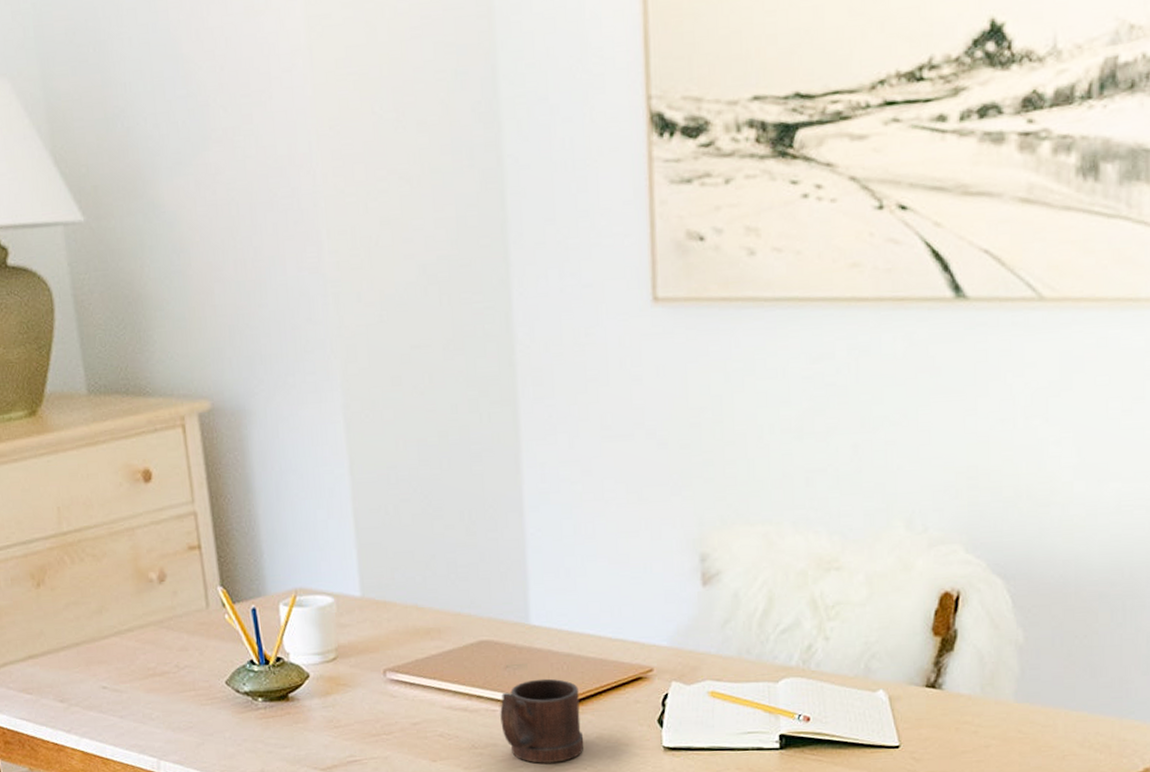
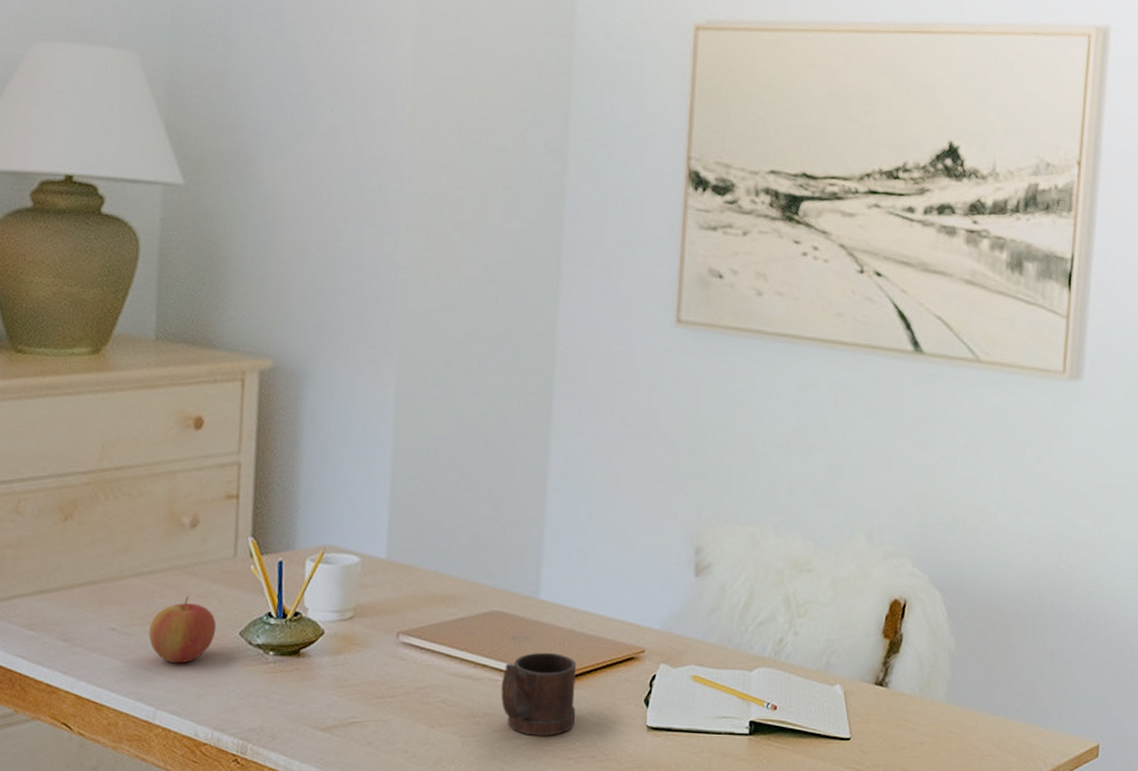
apple: none [138,650,203,716] -> present [148,596,217,664]

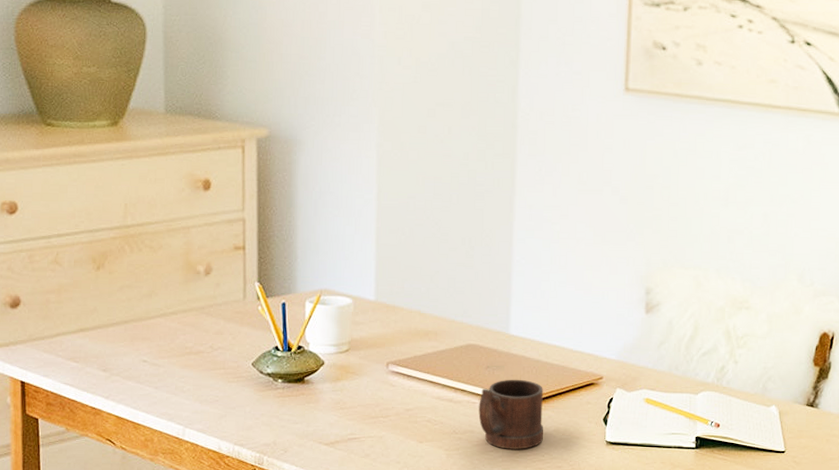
apple: present [148,596,217,664] -> none [175,333,232,390]

